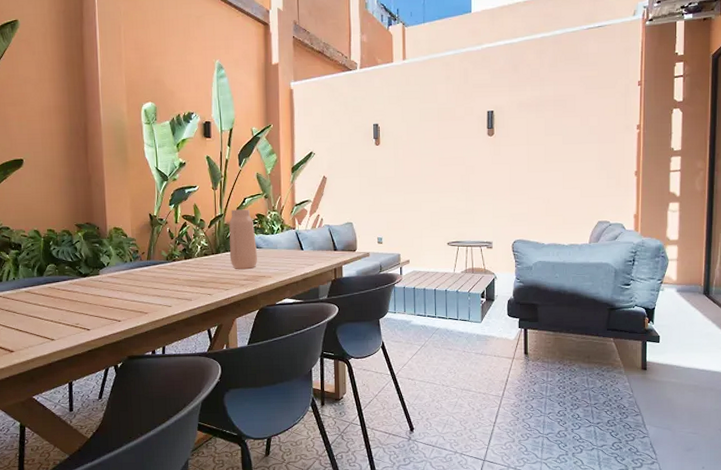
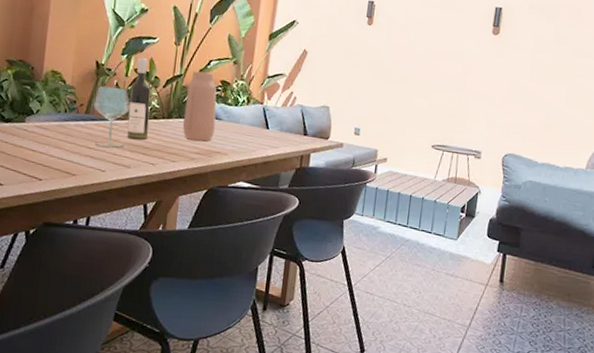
wine glass: none [153,233,184,287] -> present [93,85,131,148]
bottle: none [181,205,203,276] -> present [127,57,151,141]

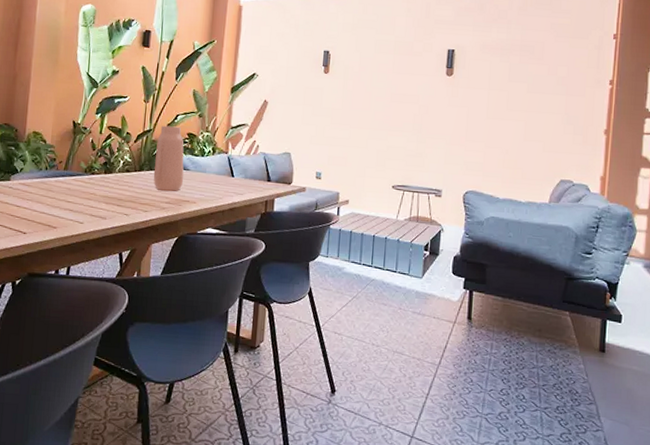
wine glass: present [93,85,131,148] -> none [71,143,105,201]
bottle: present [127,57,151,141] -> none [102,116,123,193]

